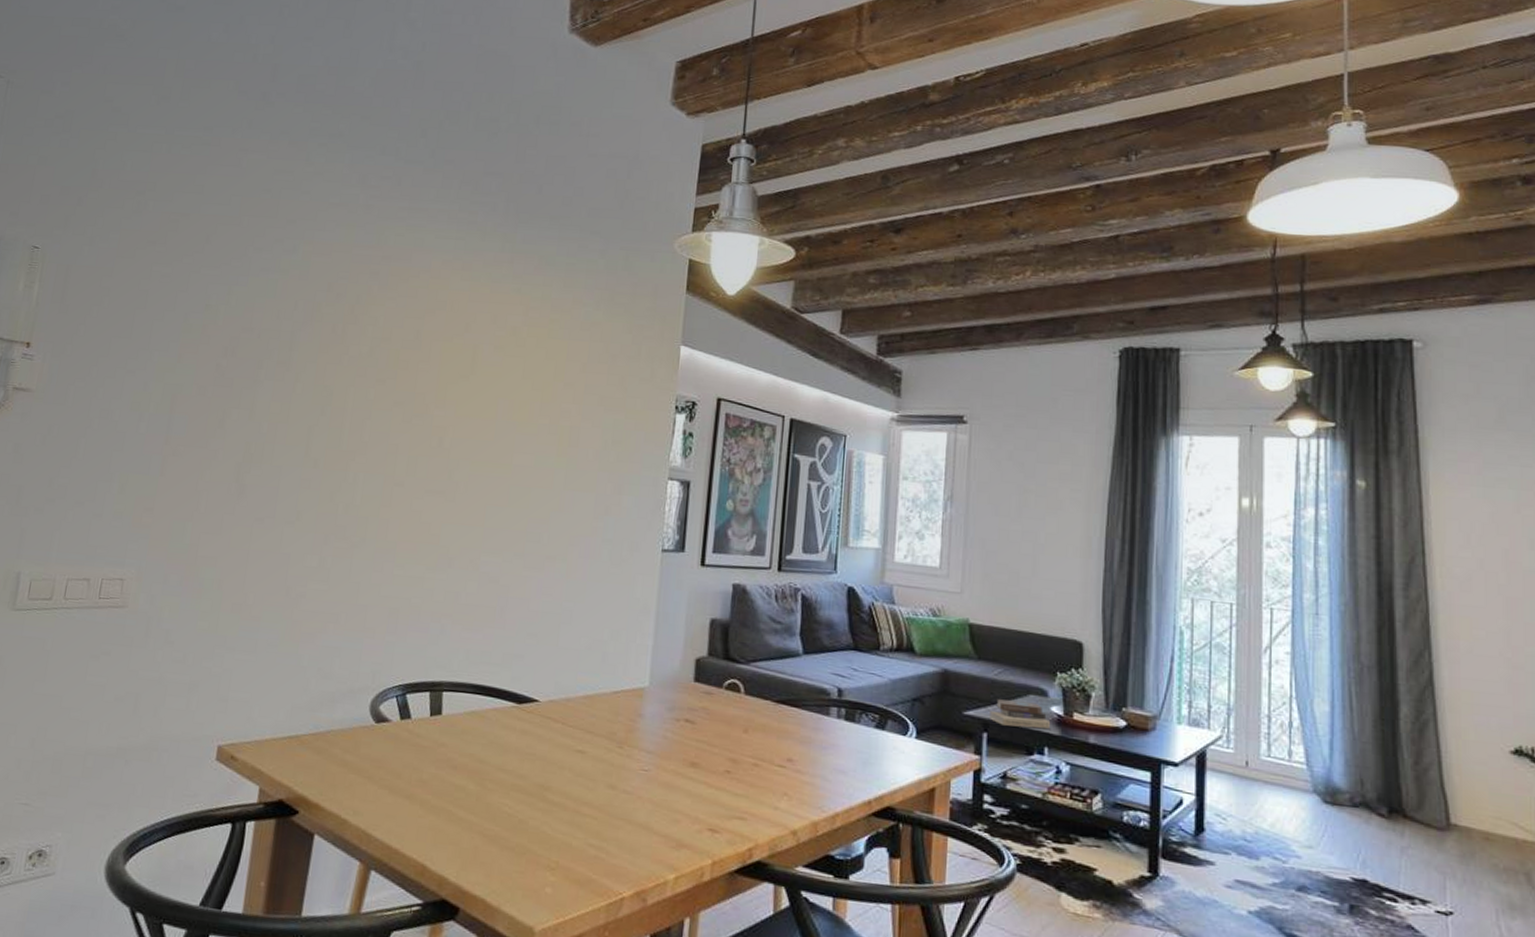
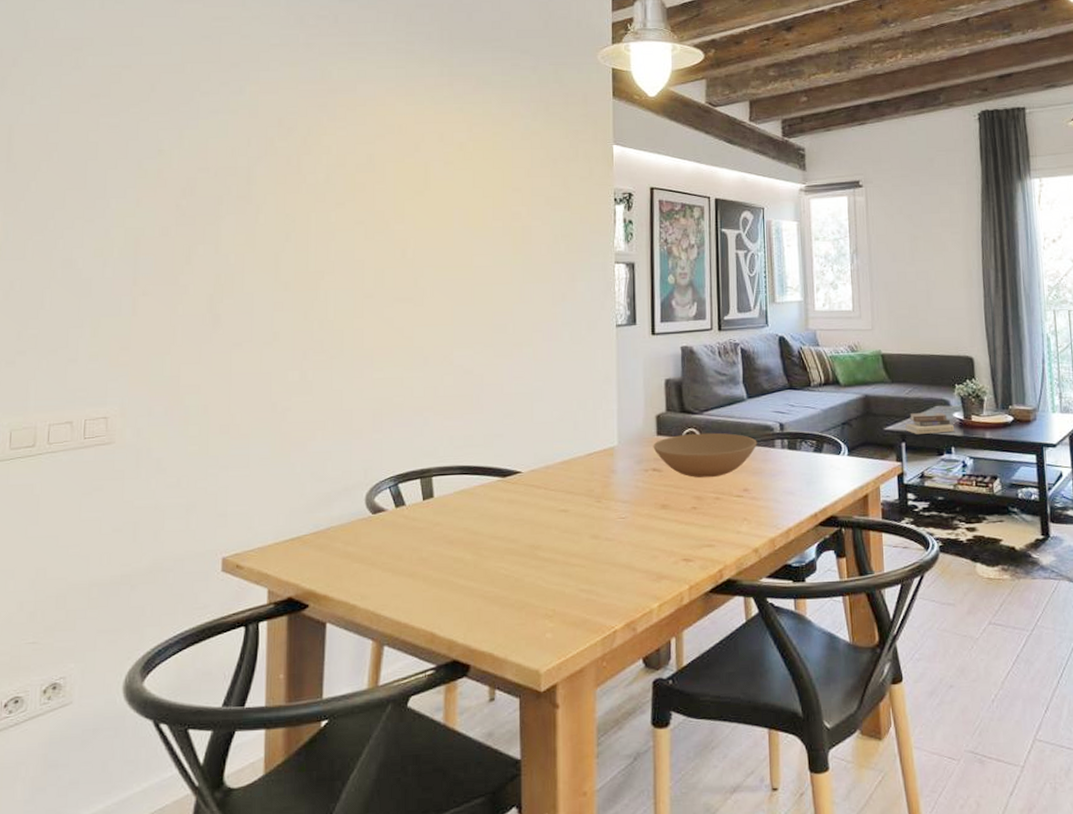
bowl: none [688,685,809,740] -> present [653,432,757,478]

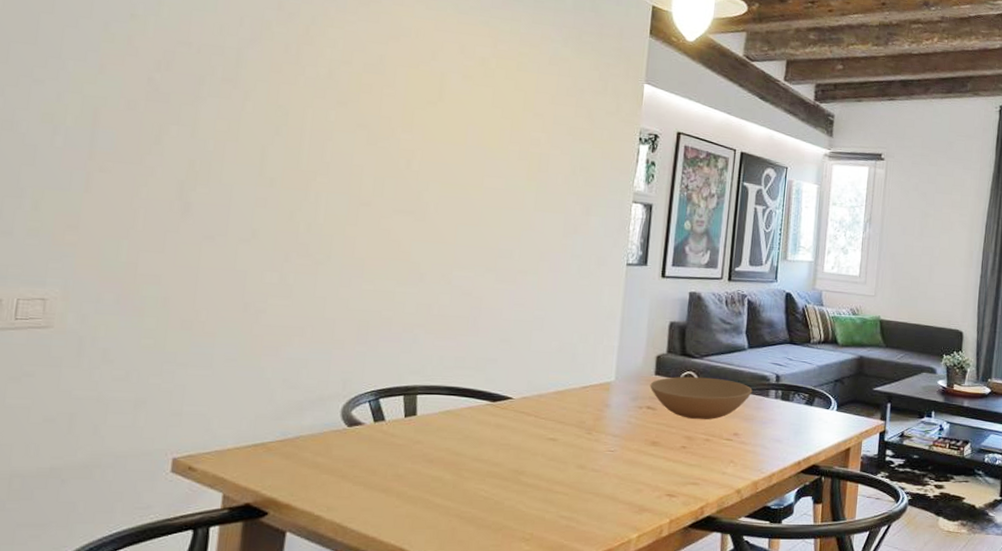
books: present [905,412,955,434] -> none [893,377,938,398]

